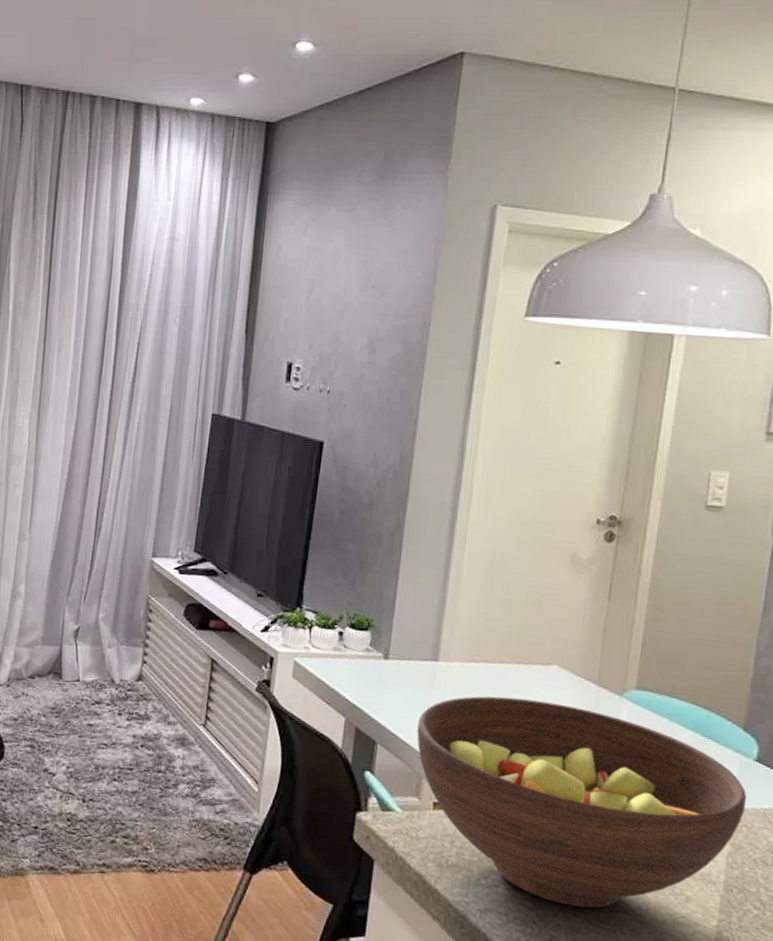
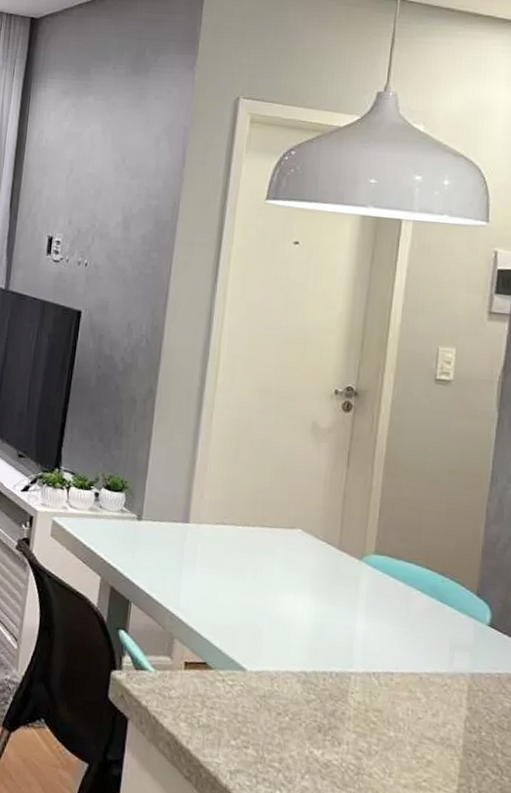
fruit bowl: present [417,696,747,909] -> none [169,558,482,771]

